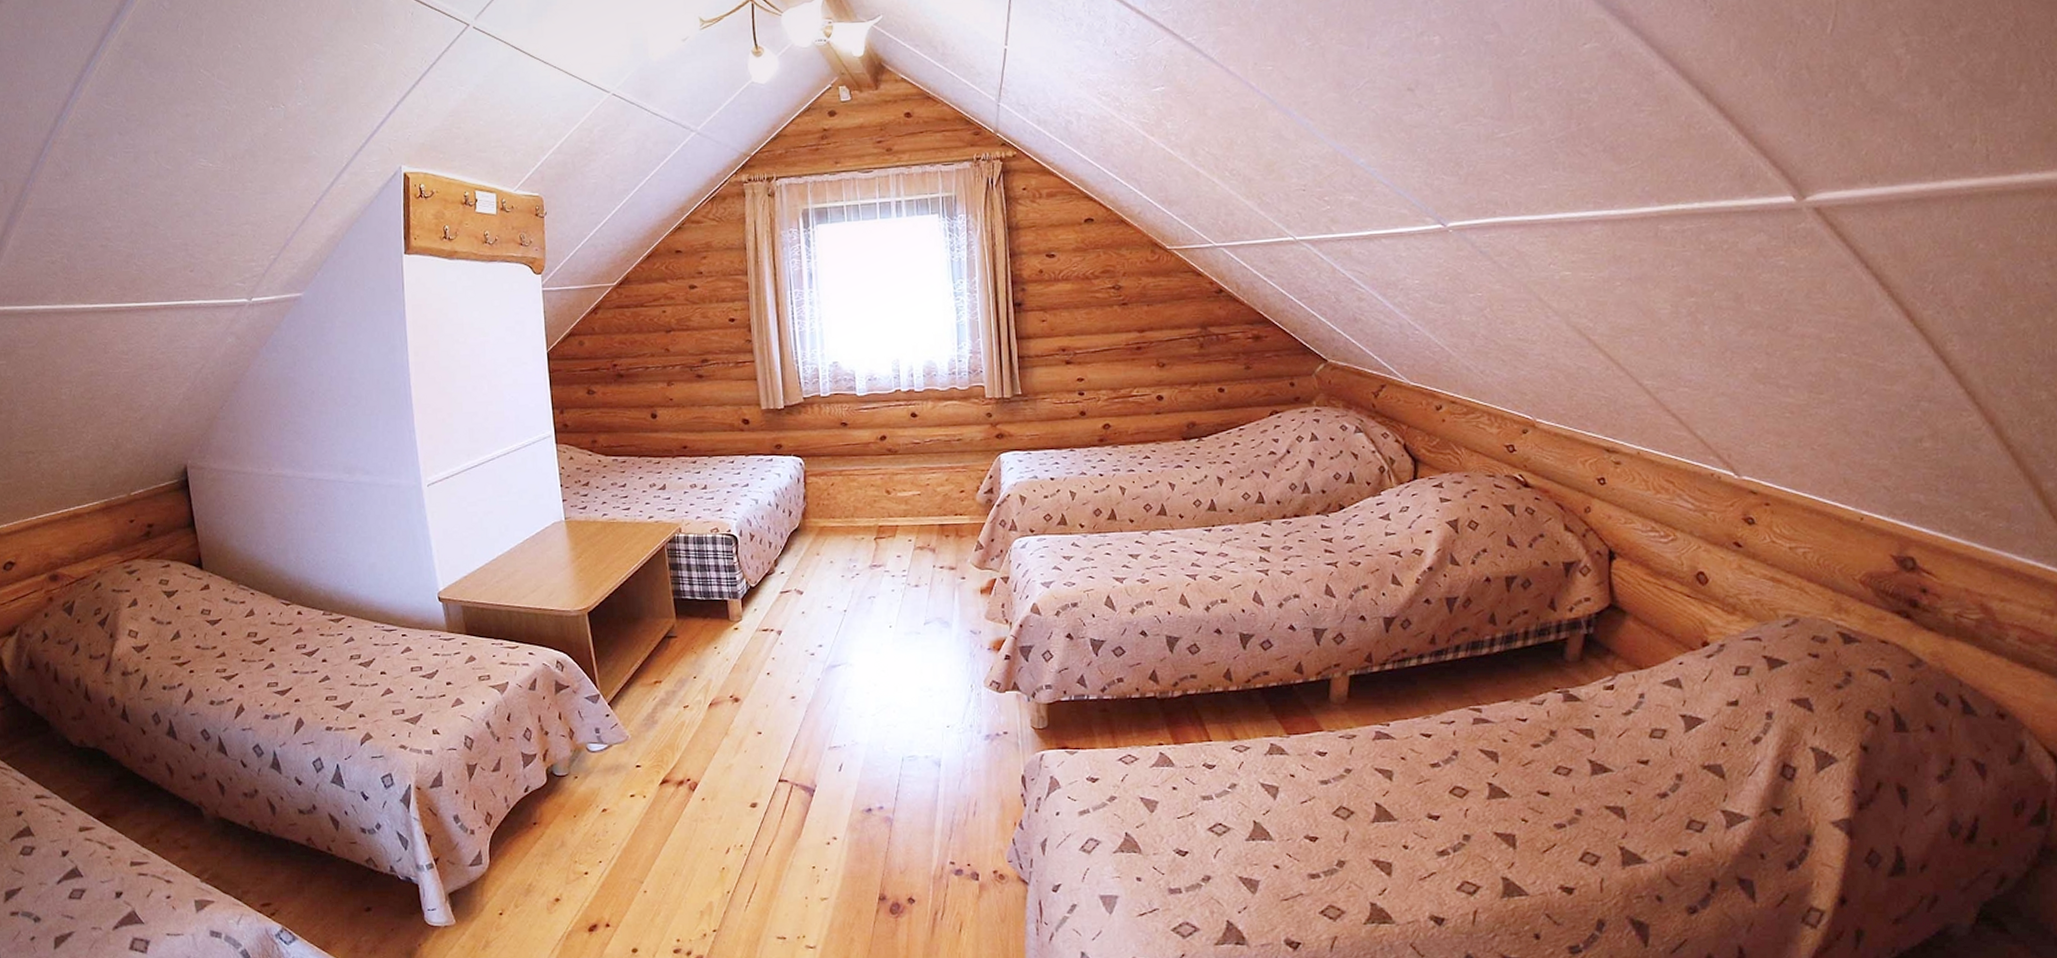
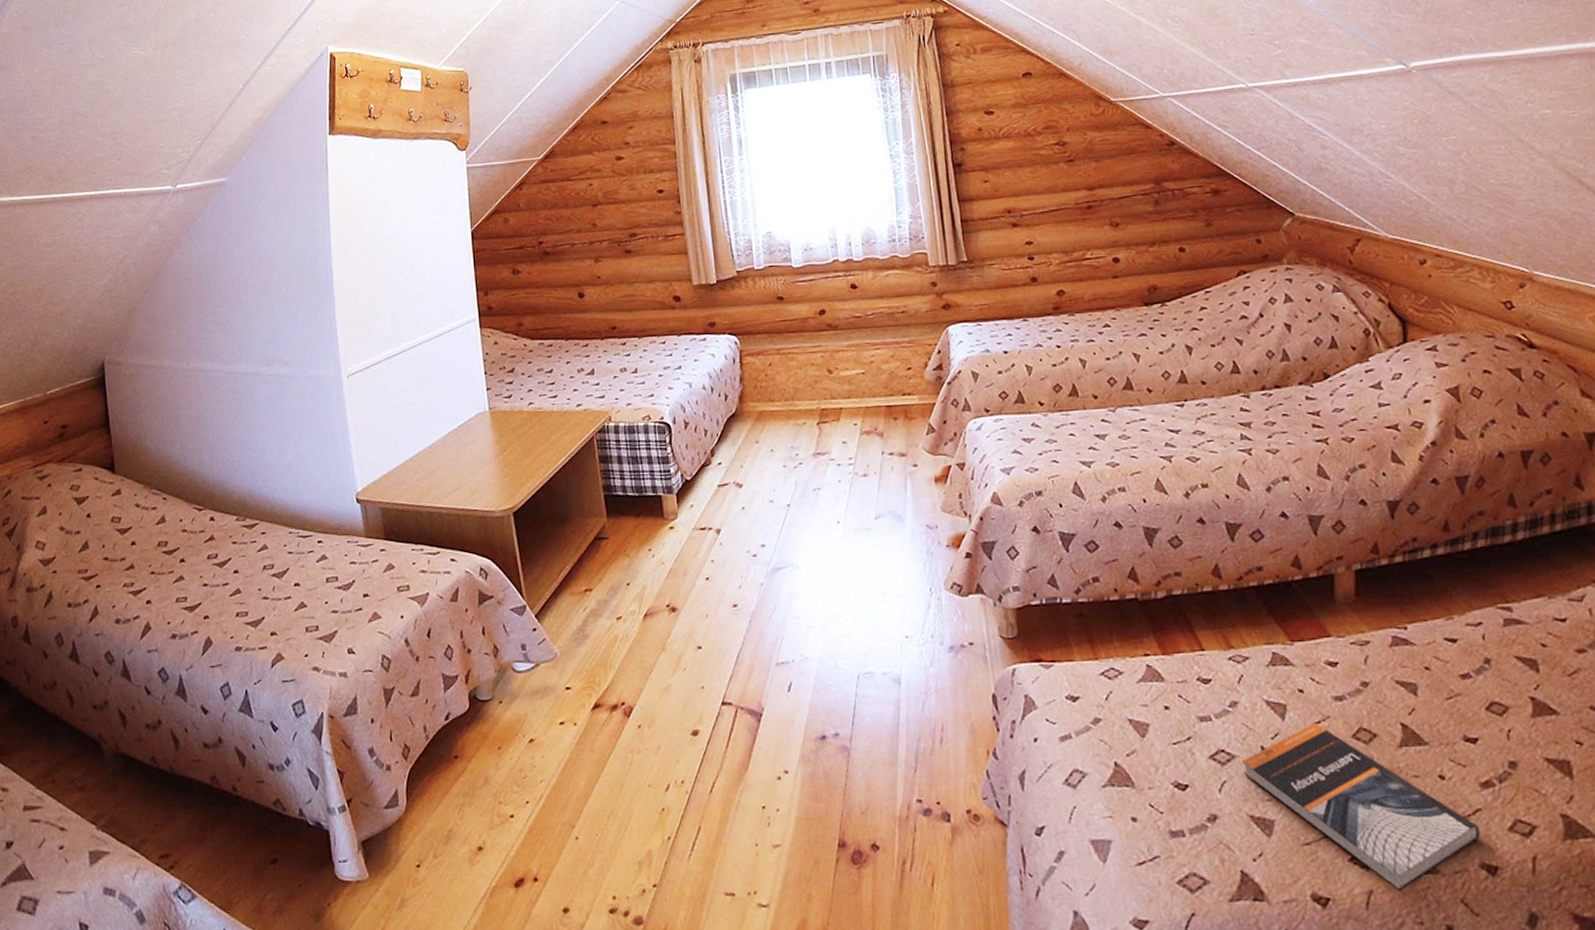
book: none [1236,801,1432,938] -> present [1242,722,1480,892]

